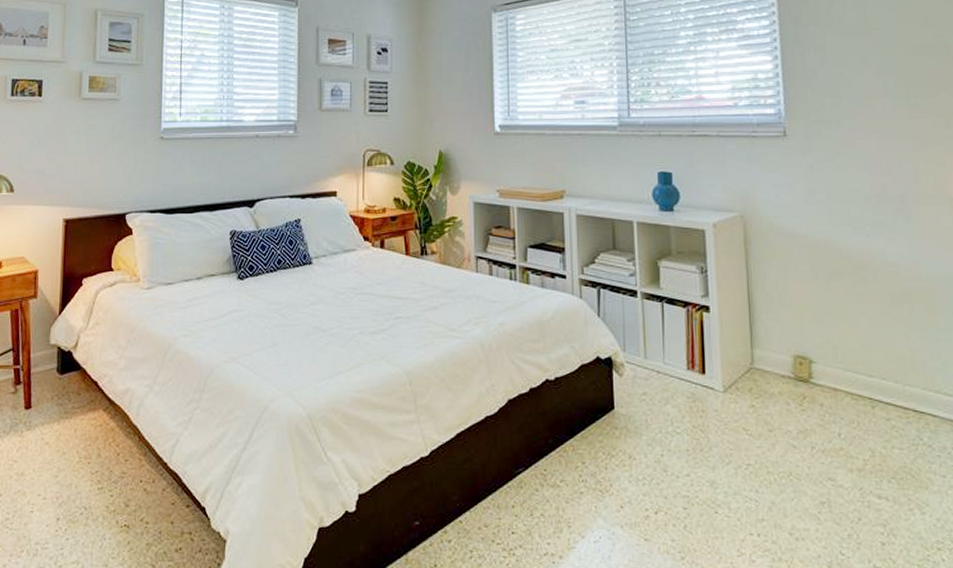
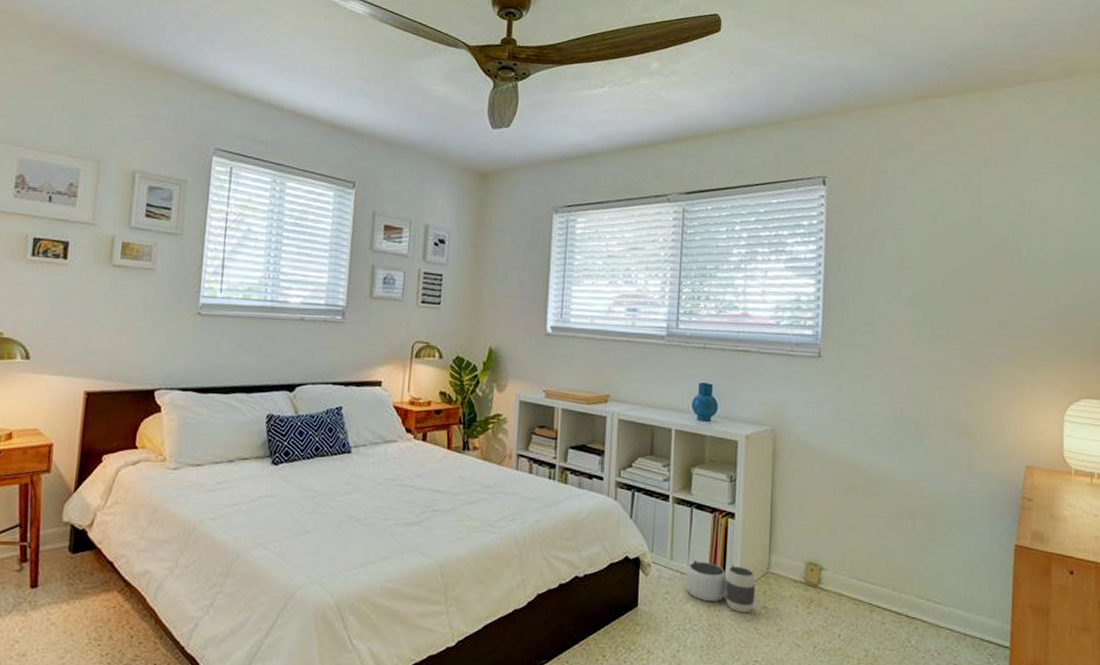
waste basket: none [662,358,740,413] -> present [685,560,755,613]

